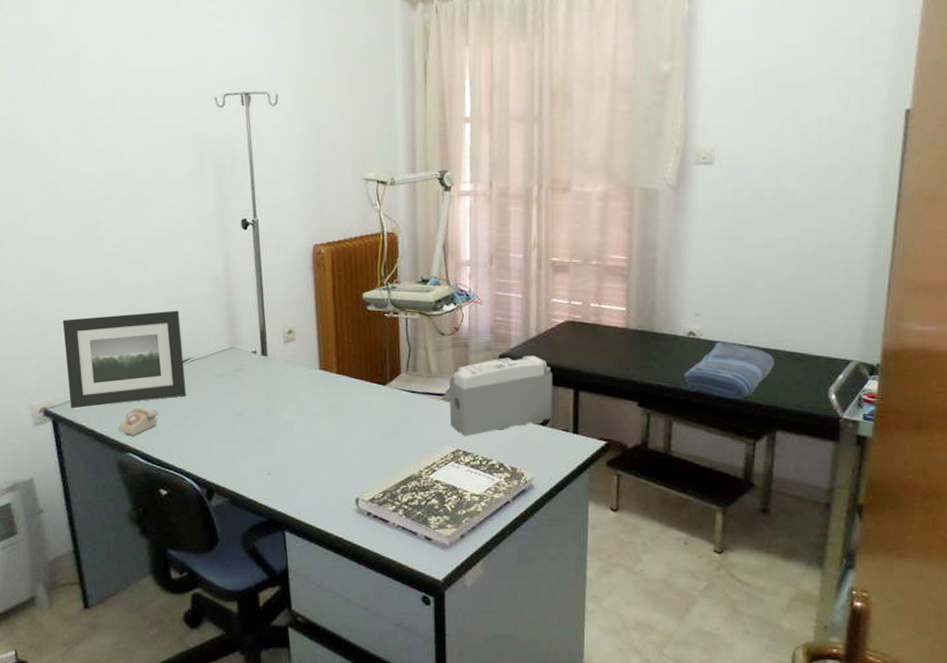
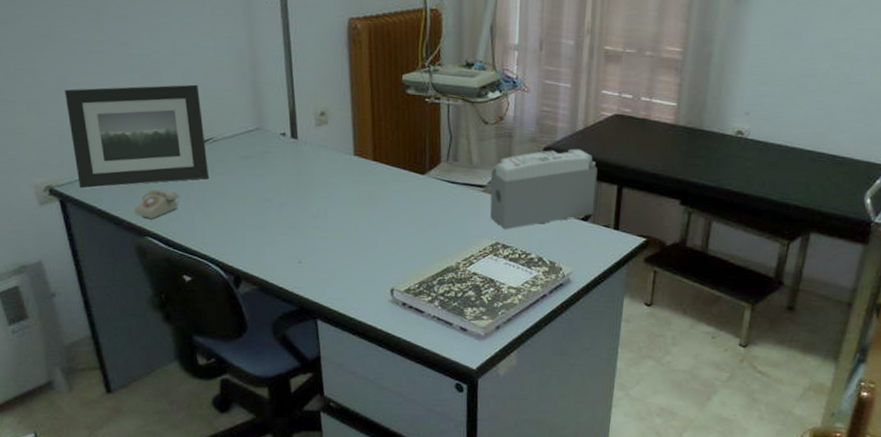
towel: present [683,342,774,400] -> none [727,142,817,201]

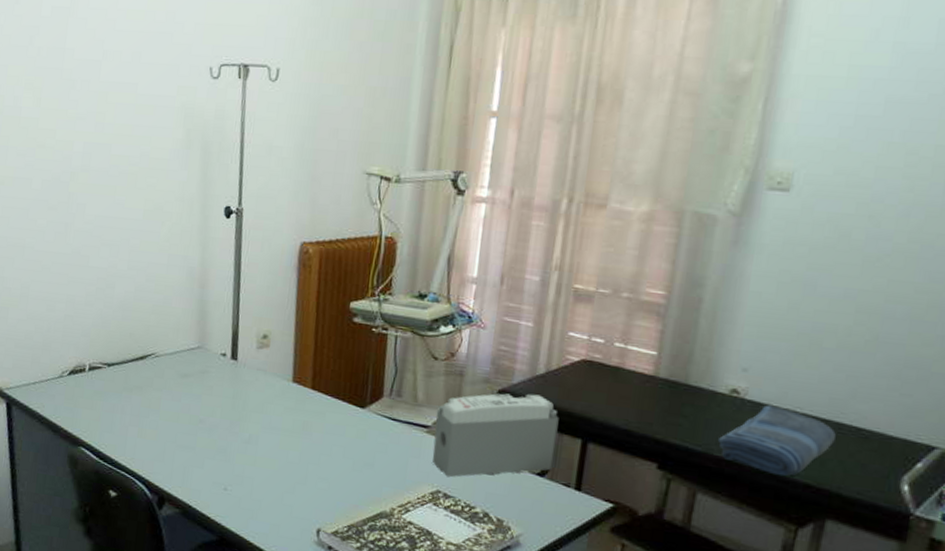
picture frame: present [65,84,210,189] -> none [25,296,148,394]
telephone: present [135,188,179,219] -> none [72,399,116,429]
towel: none [727,142,817,201] -> present [717,405,836,477]

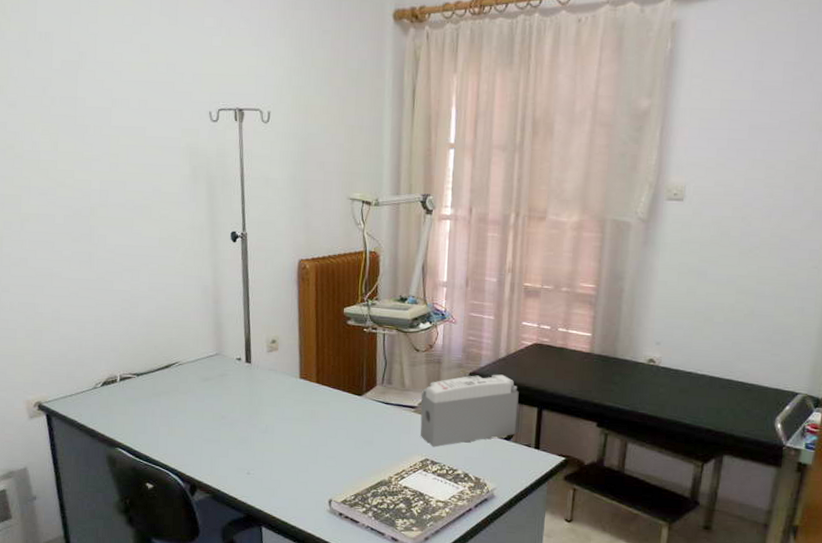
towel: present [717,405,836,477] -> none [641,369,727,425]

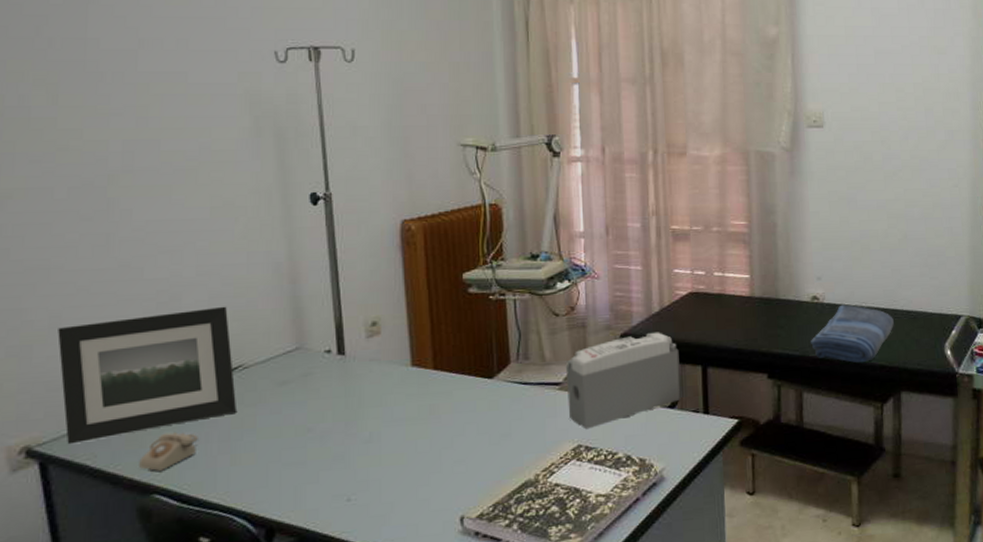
picture frame: none [58,316,174,405] -> present [58,306,238,445]
telephone: none [108,405,147,432] -> present [139,432,198,471]
towel: none [641,369,727,425] -> present [810,304,894,364]

